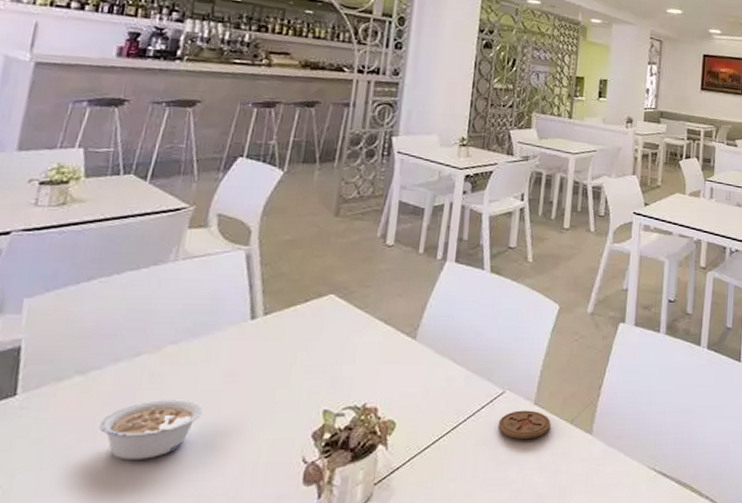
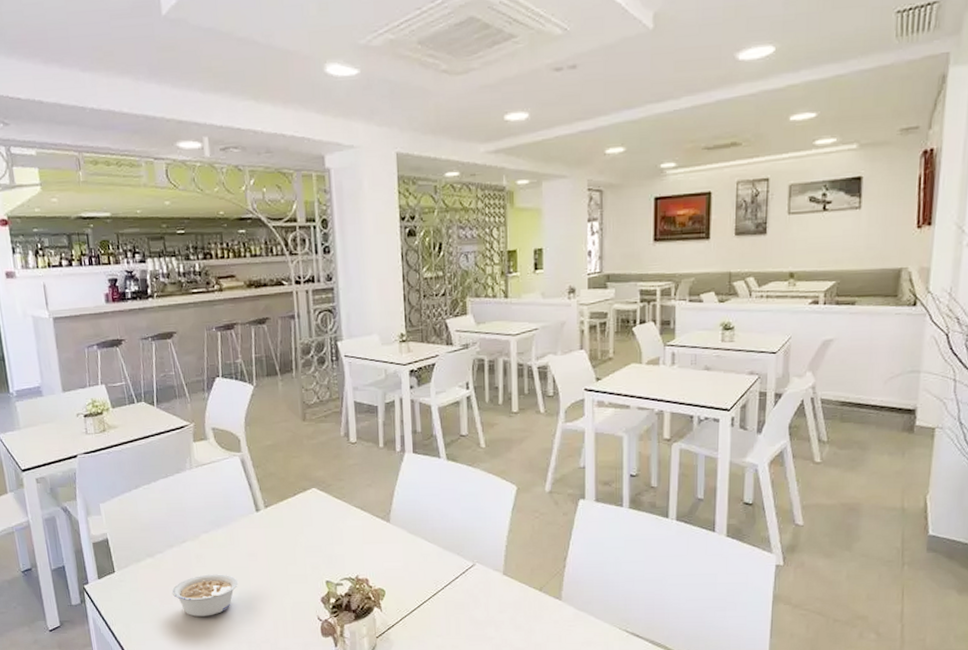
coaster: present [498,410,551,440] -> none [472,580,521,604]

